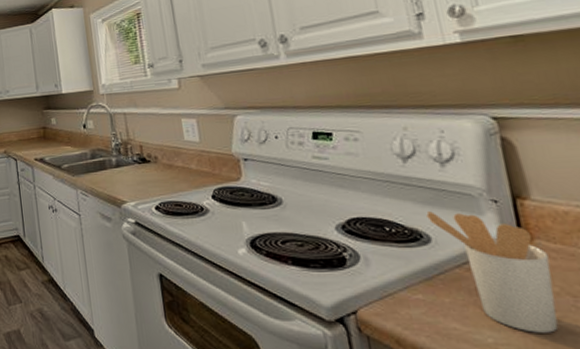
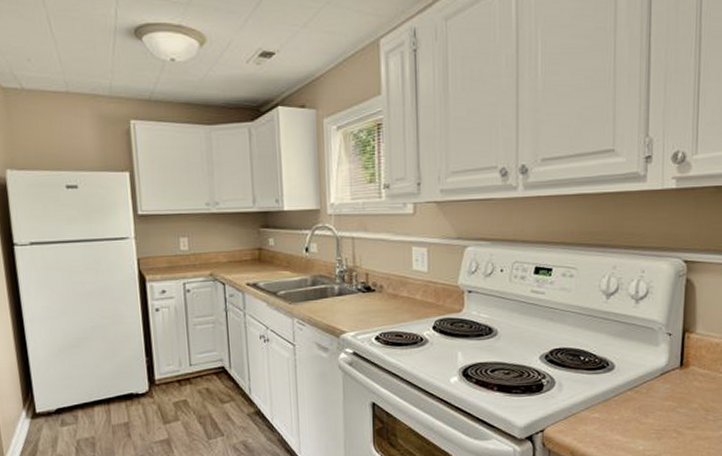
utensil holder: present [426,211,559,333] -> none [615,343,697,440]

